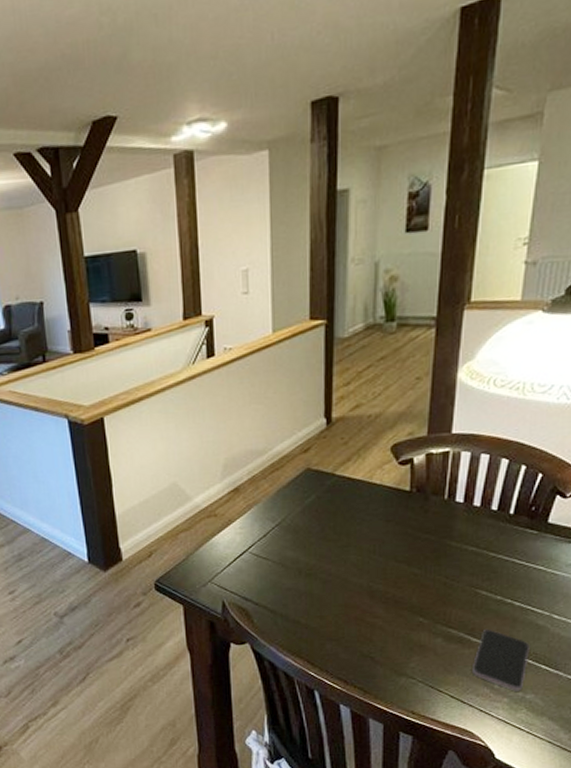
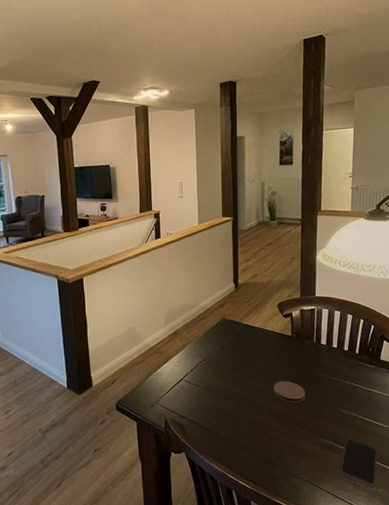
coaster: none [379,552,427,582] -> present [273,380,306,403]

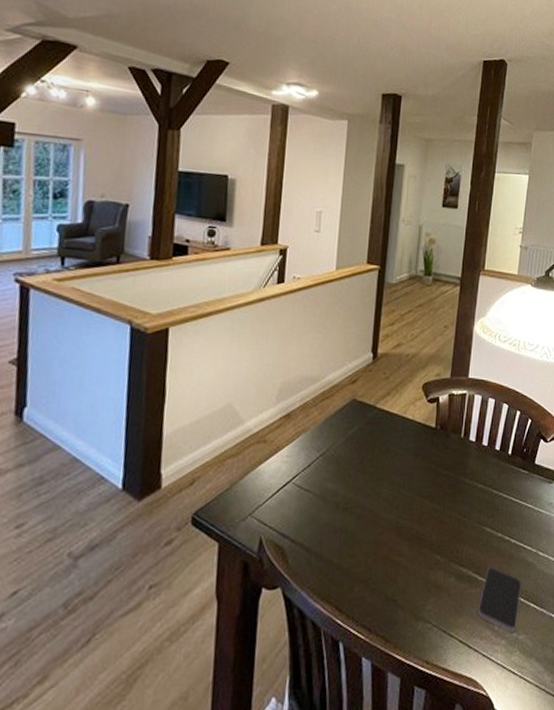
coaster: present [273,380,306,403] -> none [406,487,446,518]

